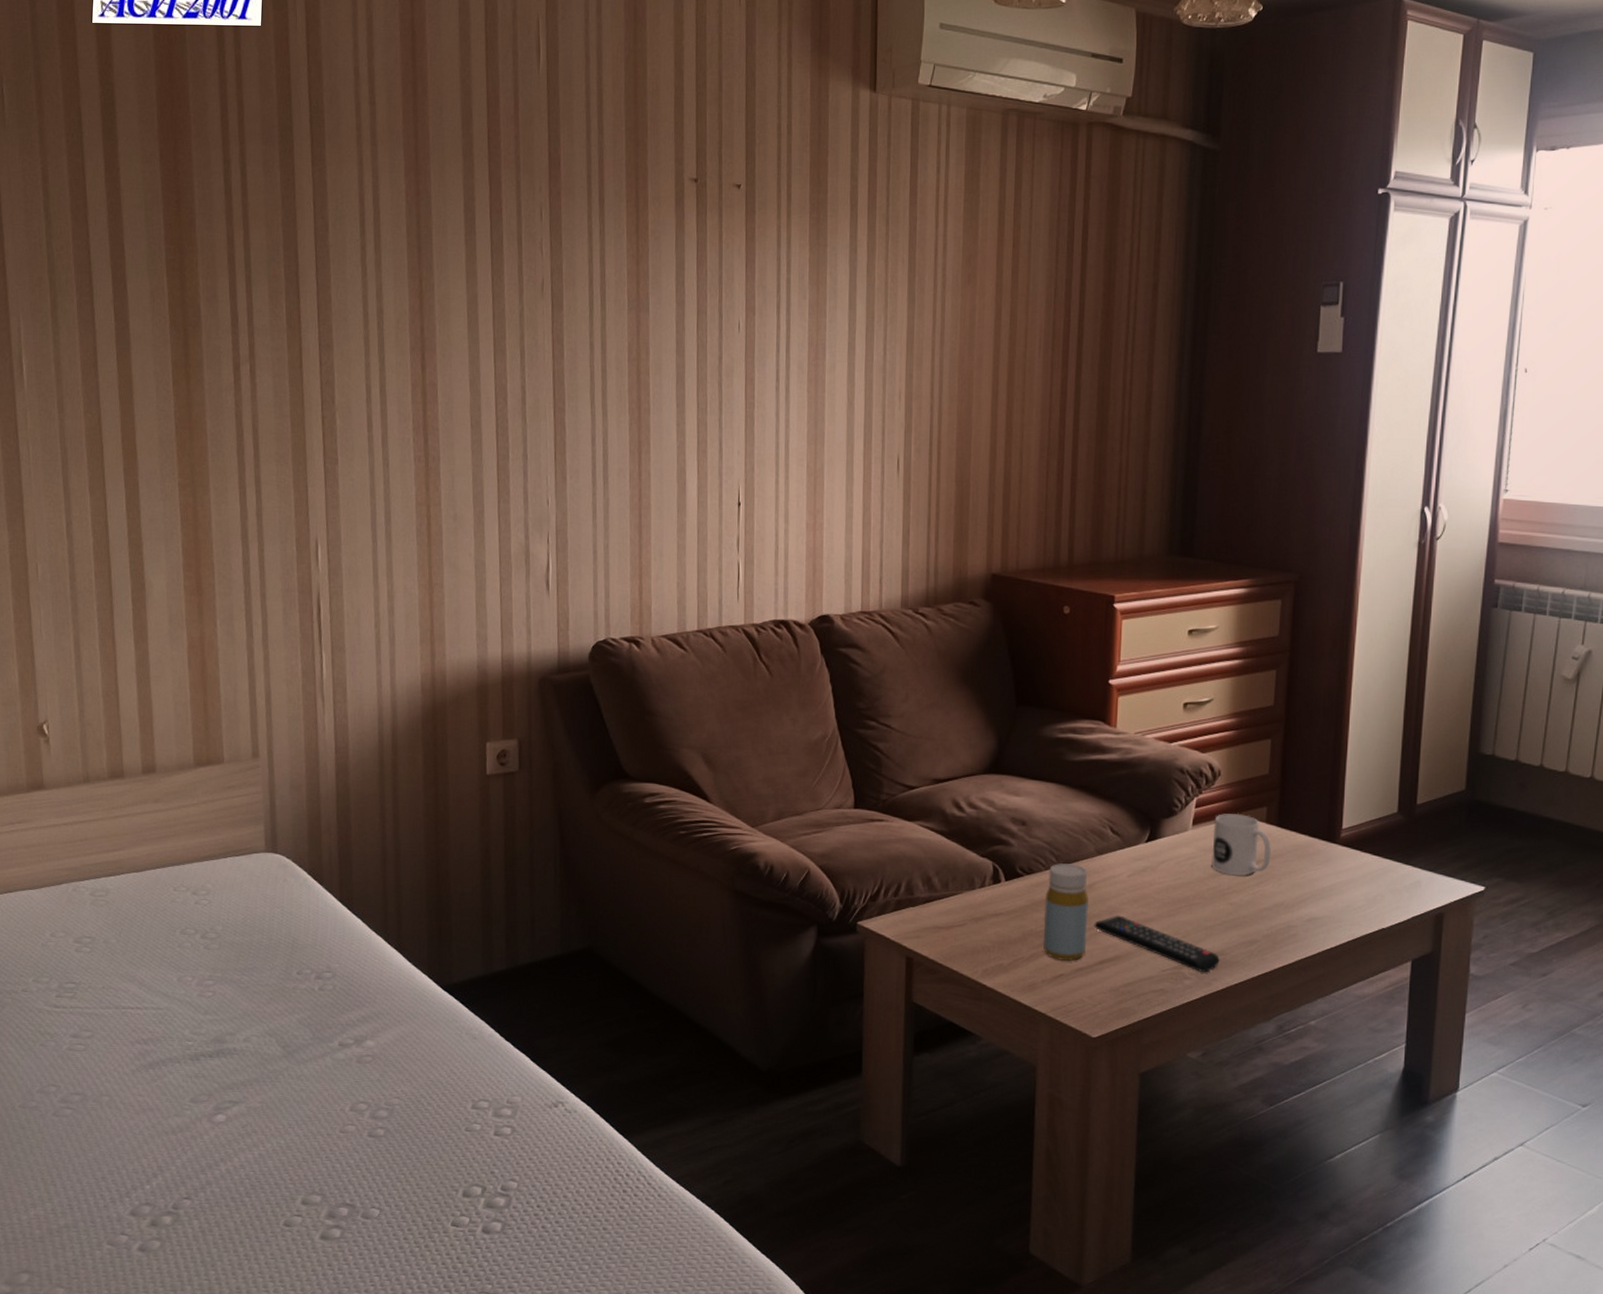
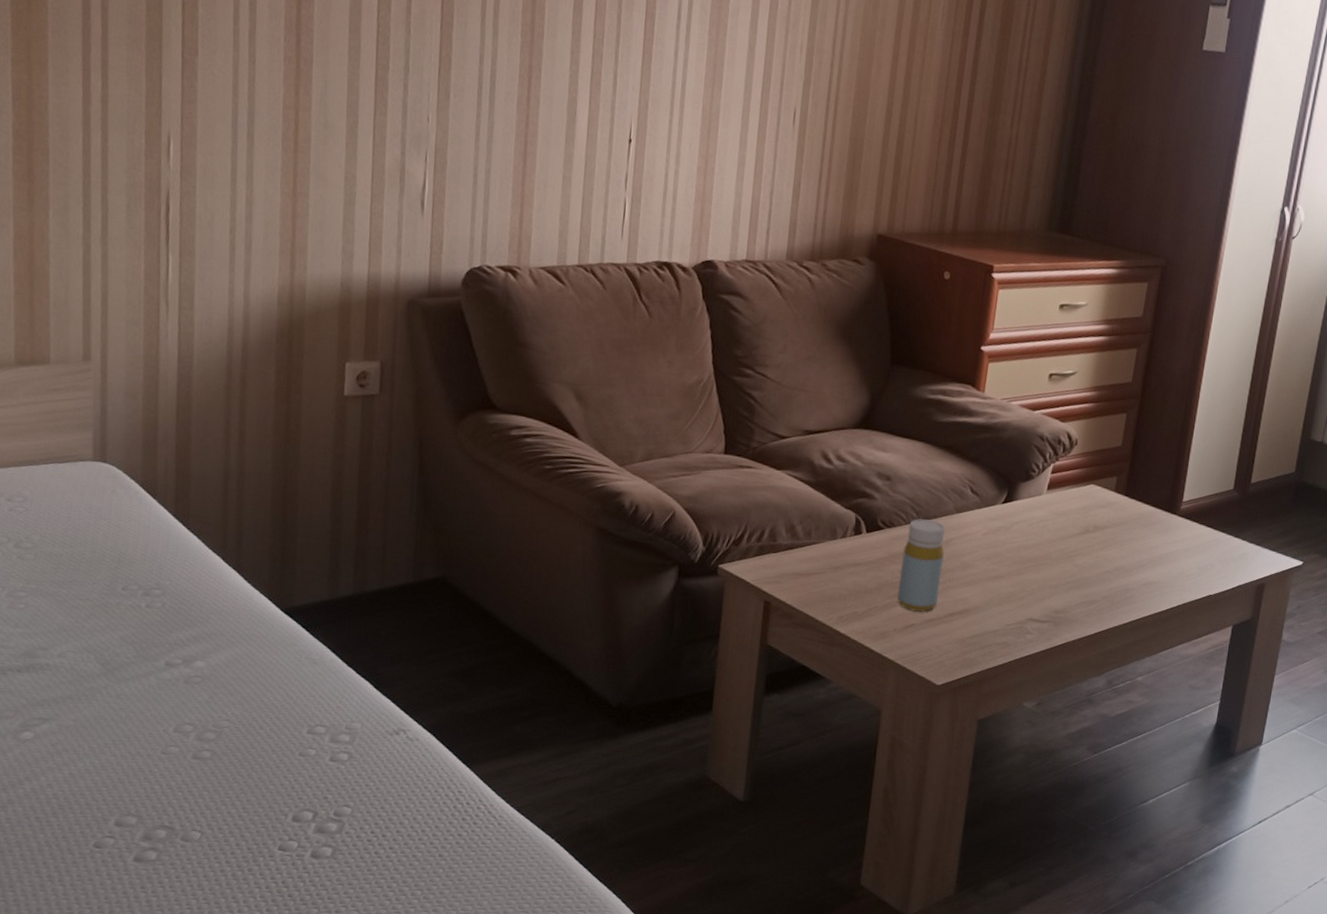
remote control: present [1094,915,1220,972] -> none [947,571,1061,628]
mug: present [1211,813,1271,876] -> none [1061,480,1118,540]

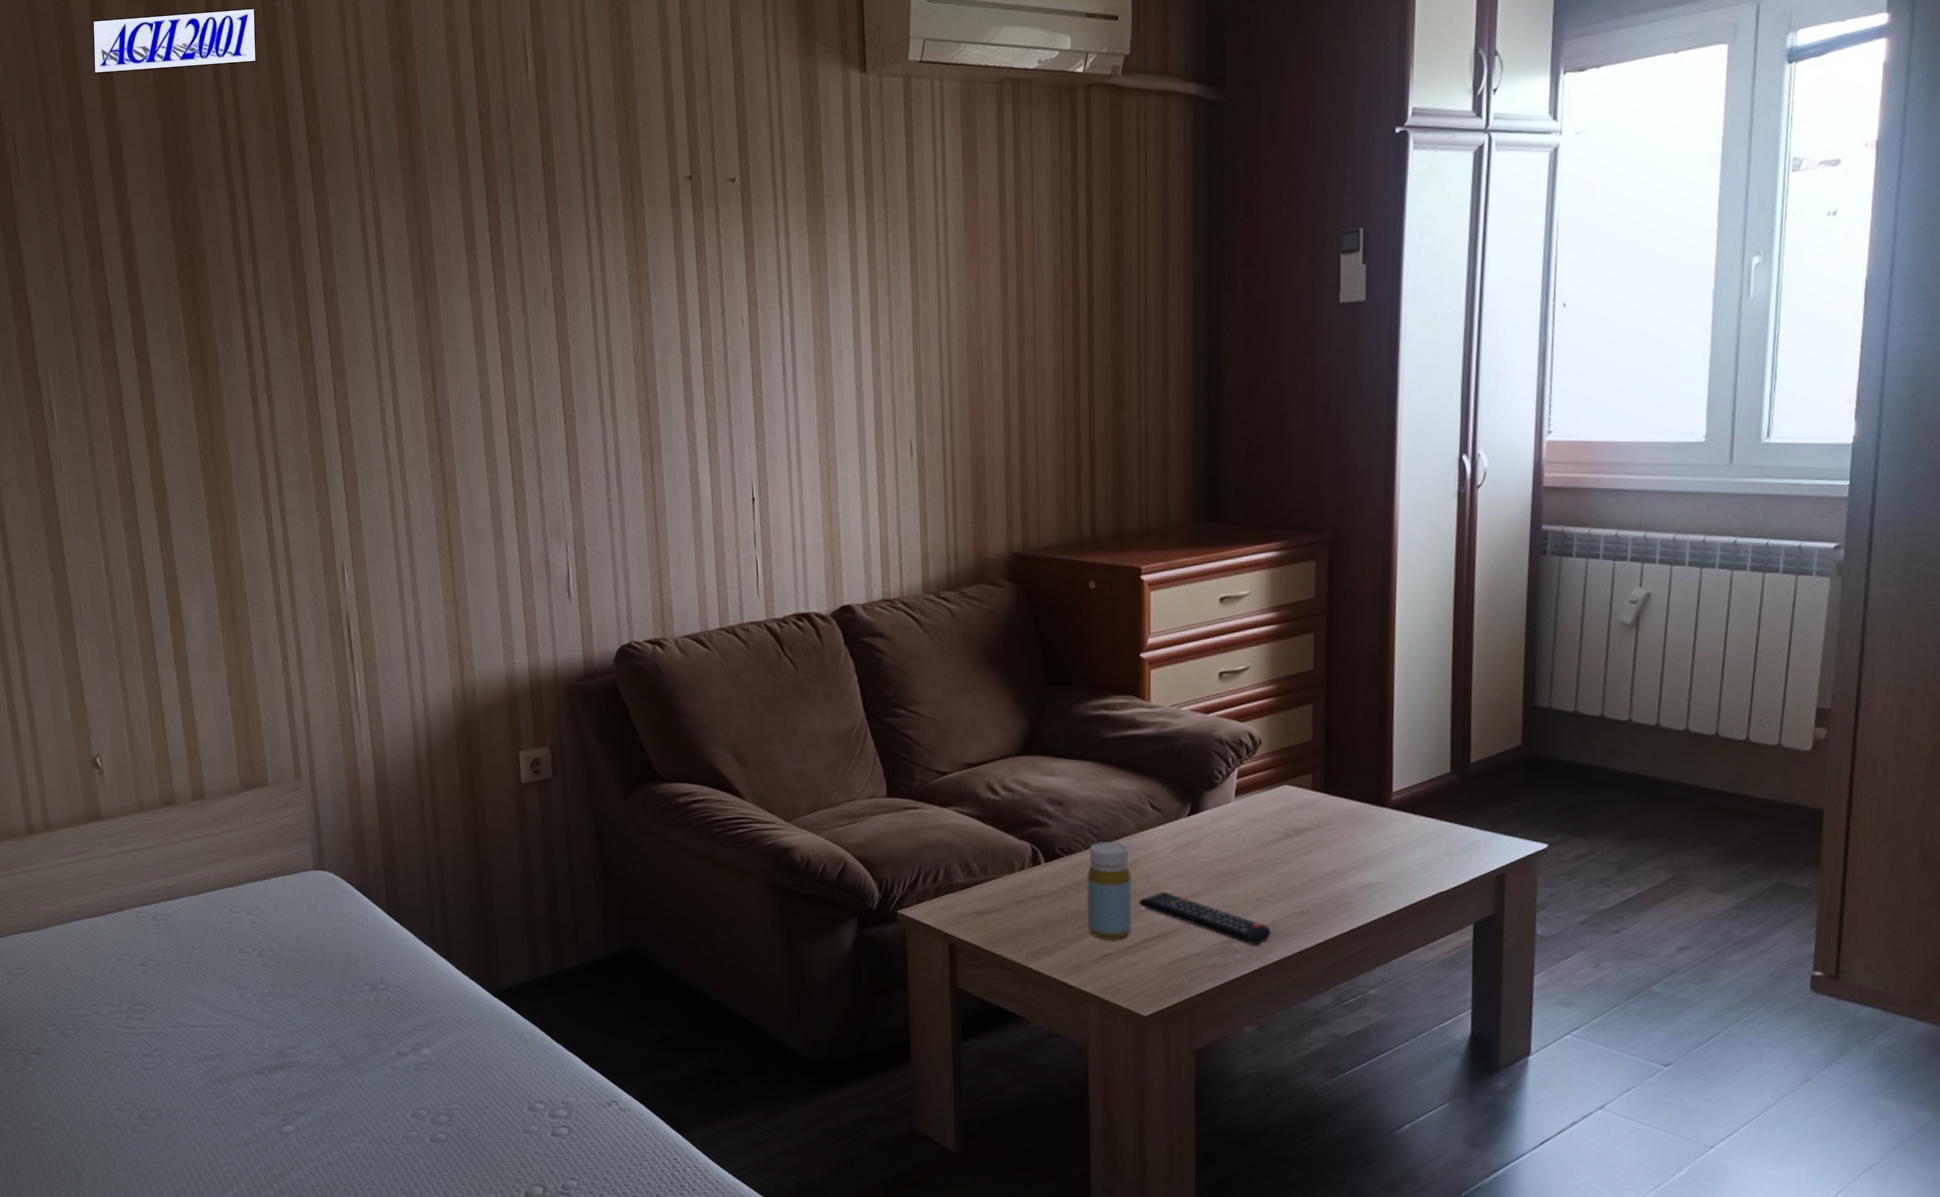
remote control: none [947,571,1061,628] -> present [1138,891,1271,945]

